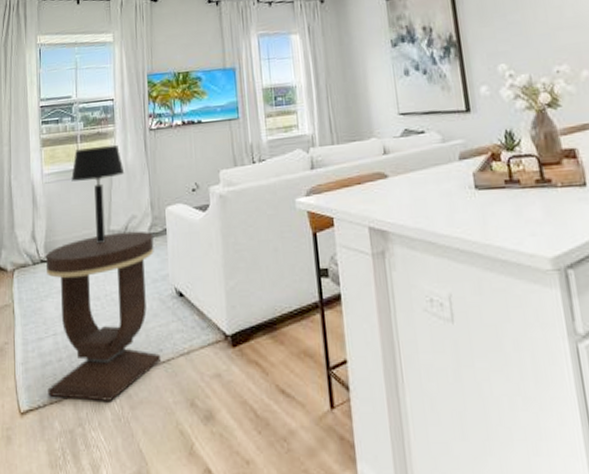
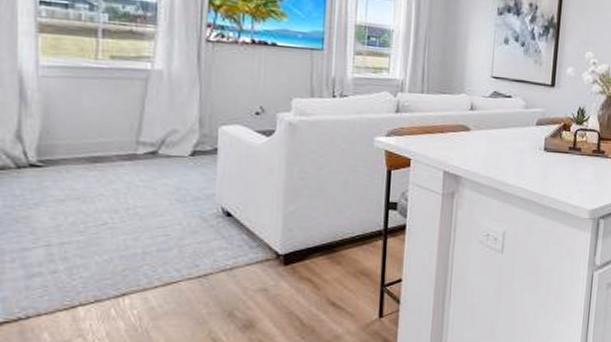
side table: present [46,231,162,401] -> none [33,144,199,313]
table lamp: present [71,145,125,244] -> none [85,45,167,155]

